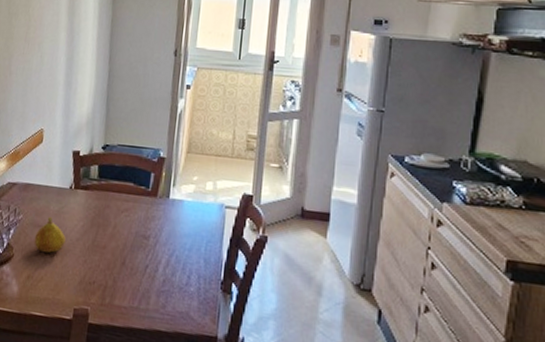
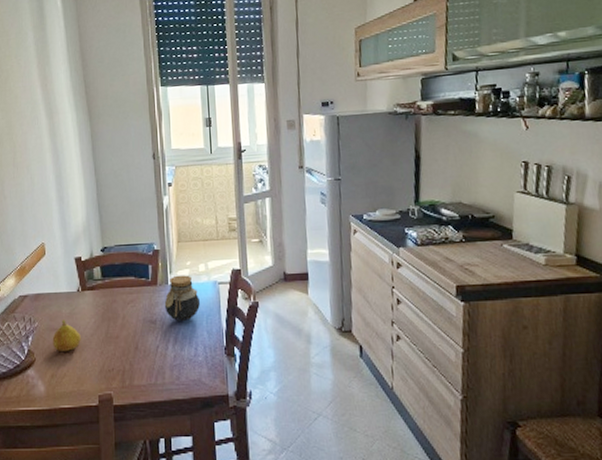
jar: none [161,189,203,243] -> present [164,275,201,321]

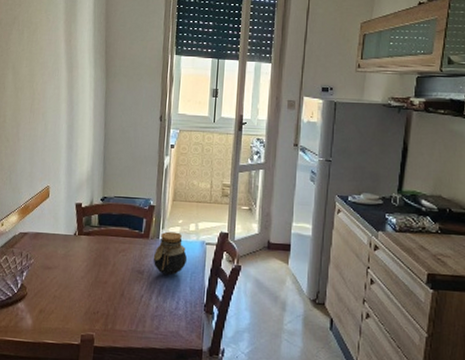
fruit: present [52,320,81,351] -> none [44,260,72,290]

